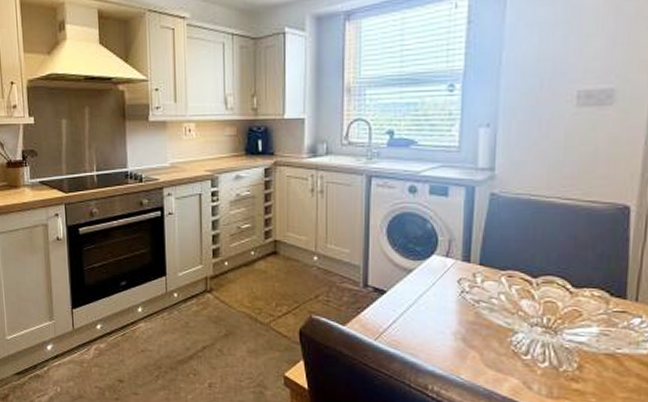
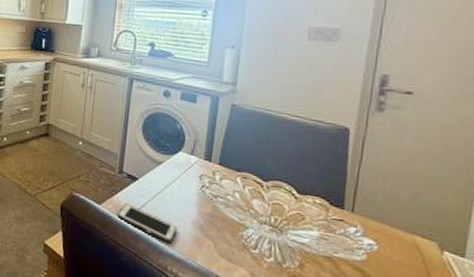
cell phone: none [365,321,436,360] -> present [117,203,177,243]

